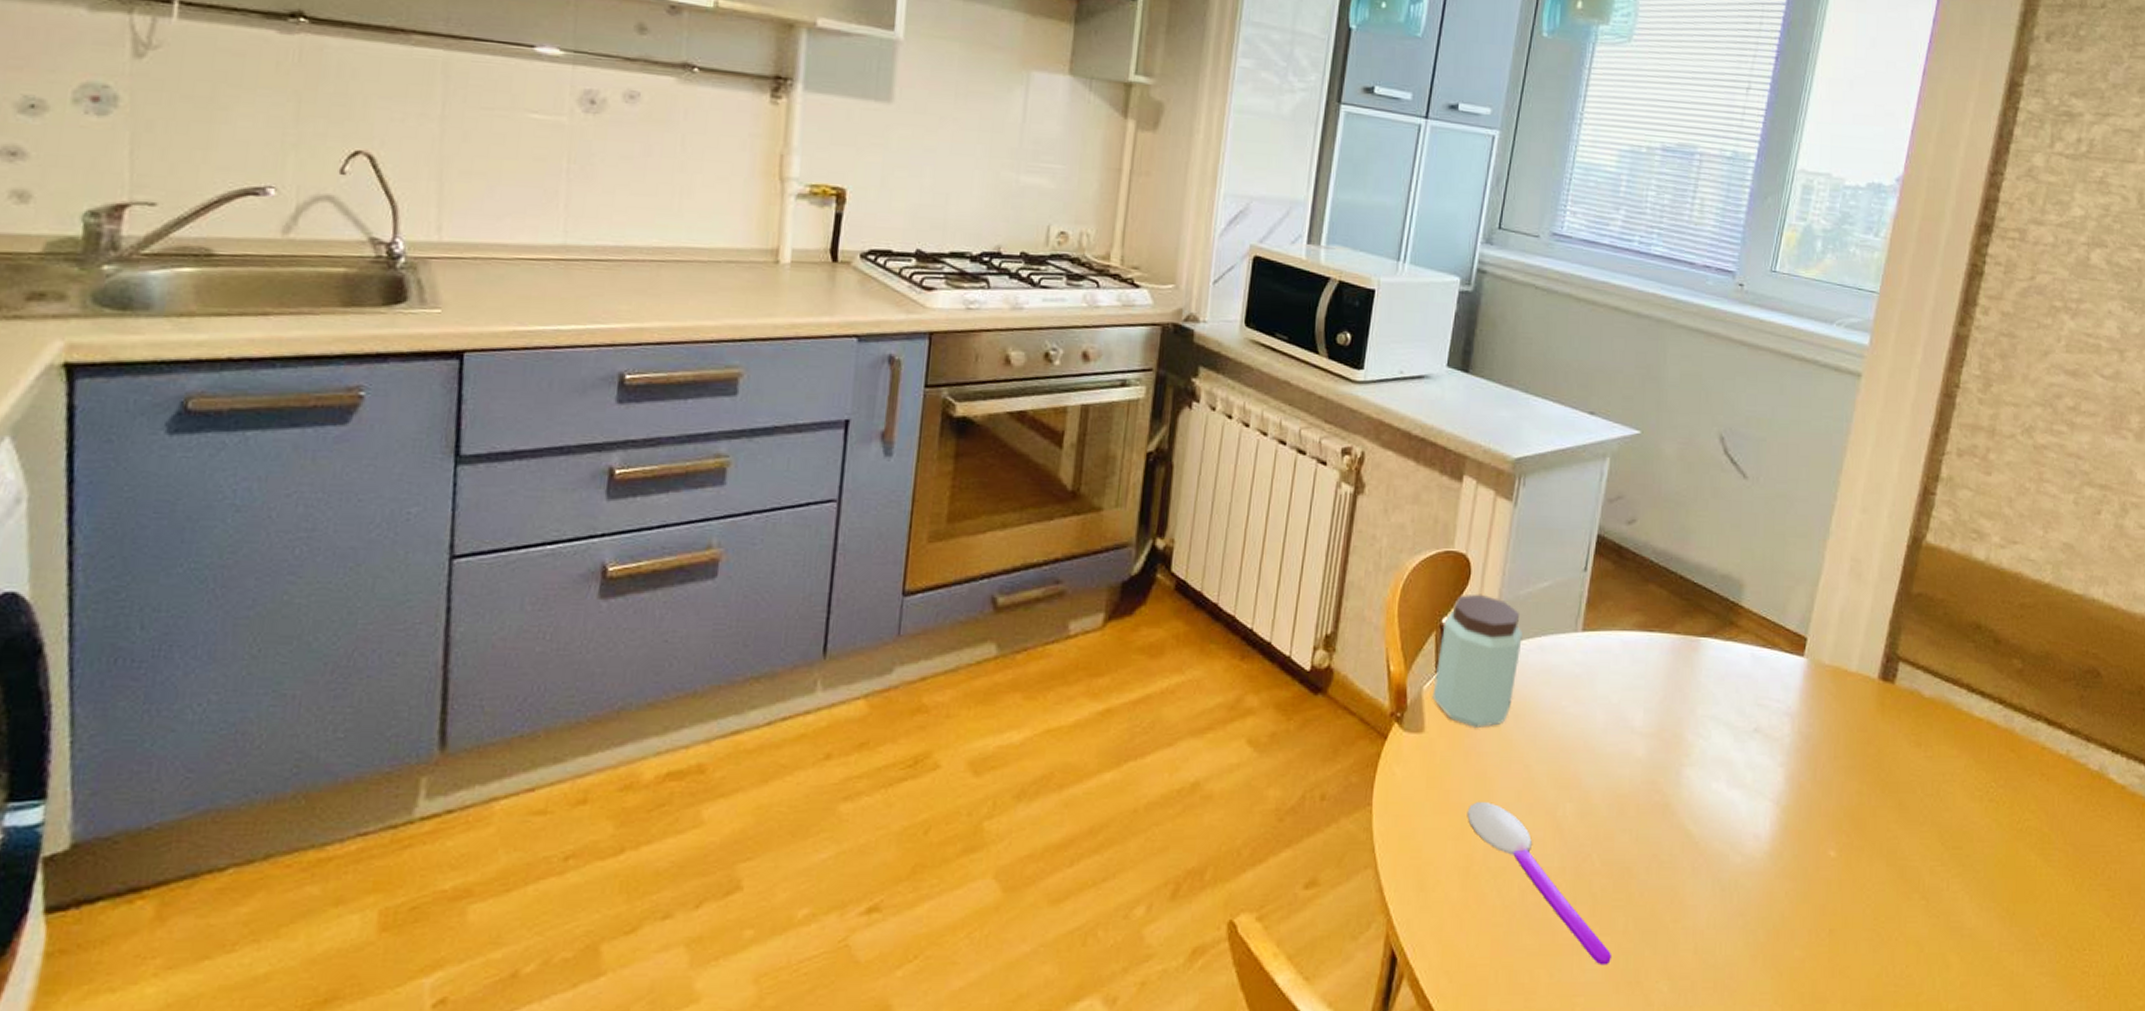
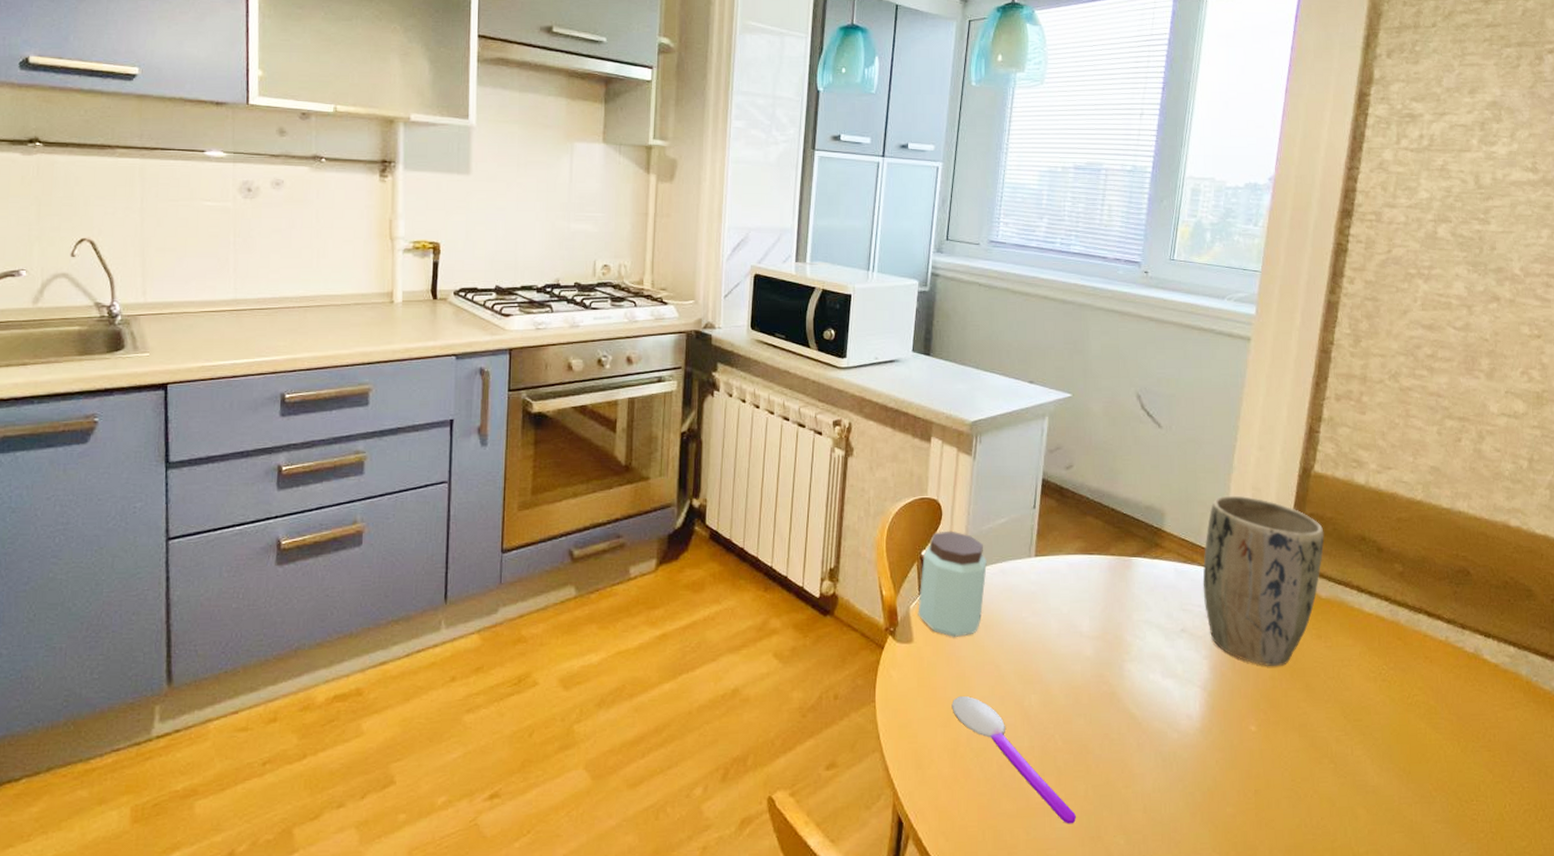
plant pot: none [1783,566,1933,780] -> present [1202,495,1324,667]

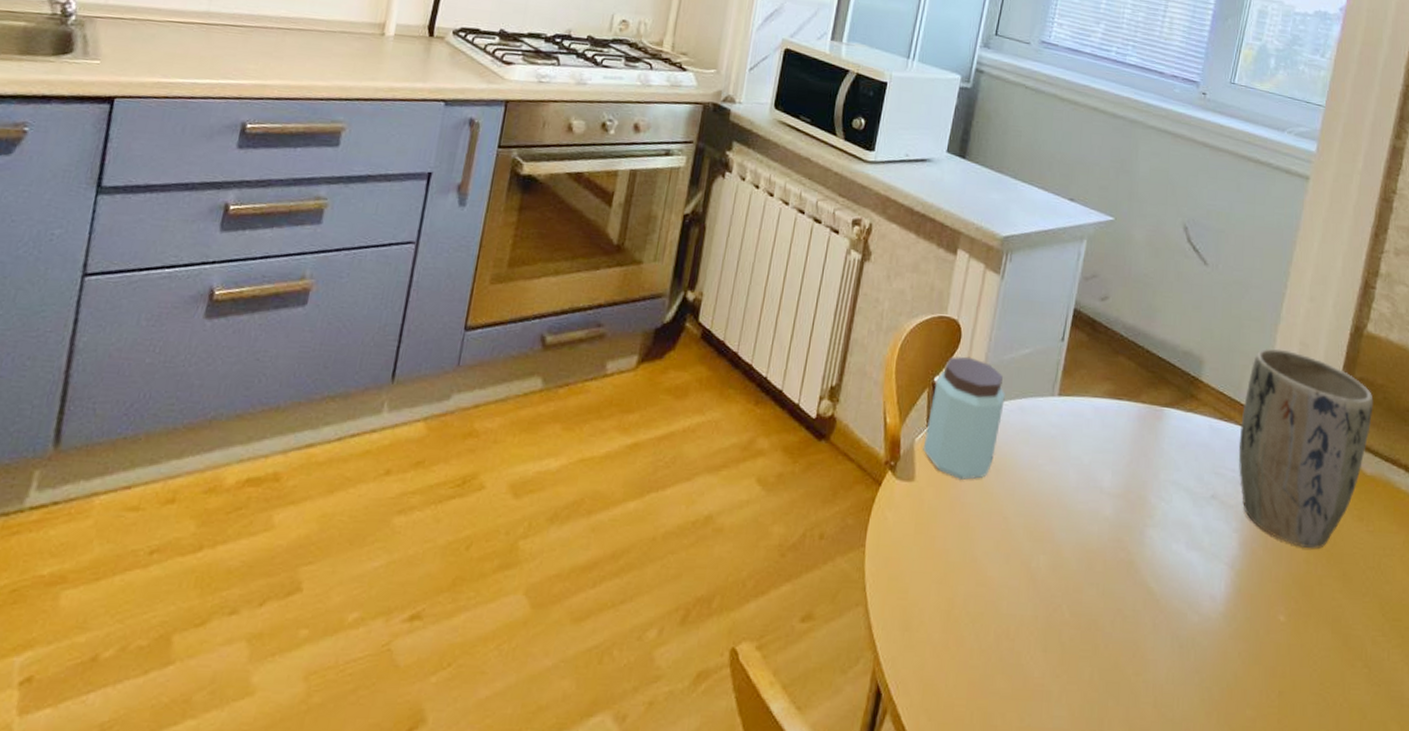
spoon: present [951,696,1077,824] -> none [950,549,1079,713]

